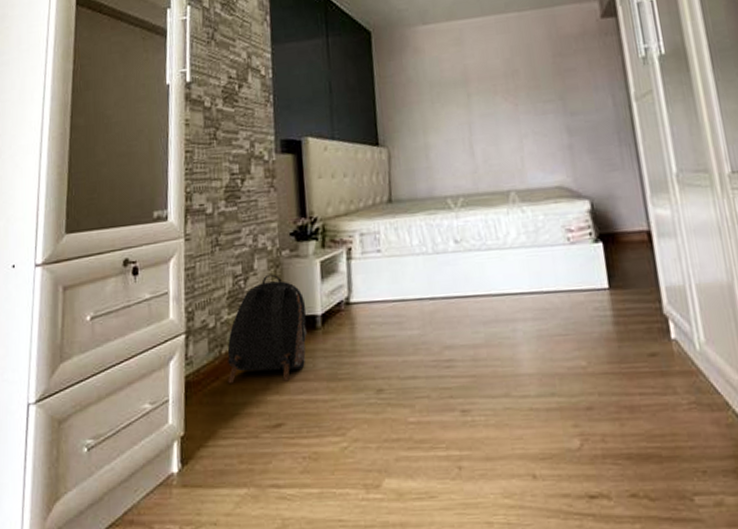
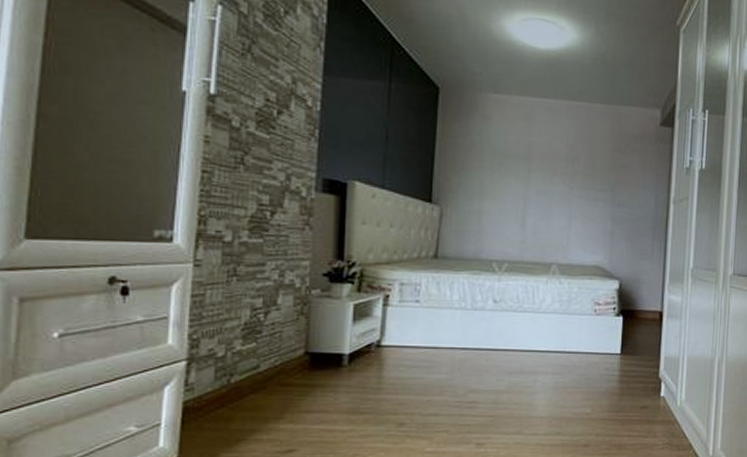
backpack: present [227,274,307,383] -> none [235,310,333,412]

